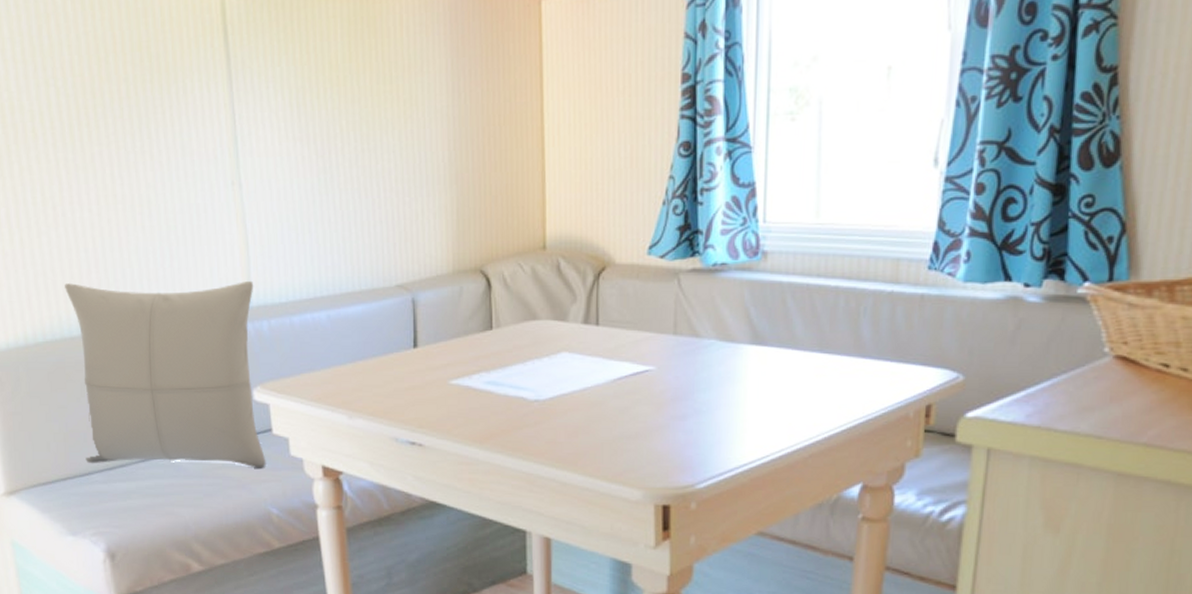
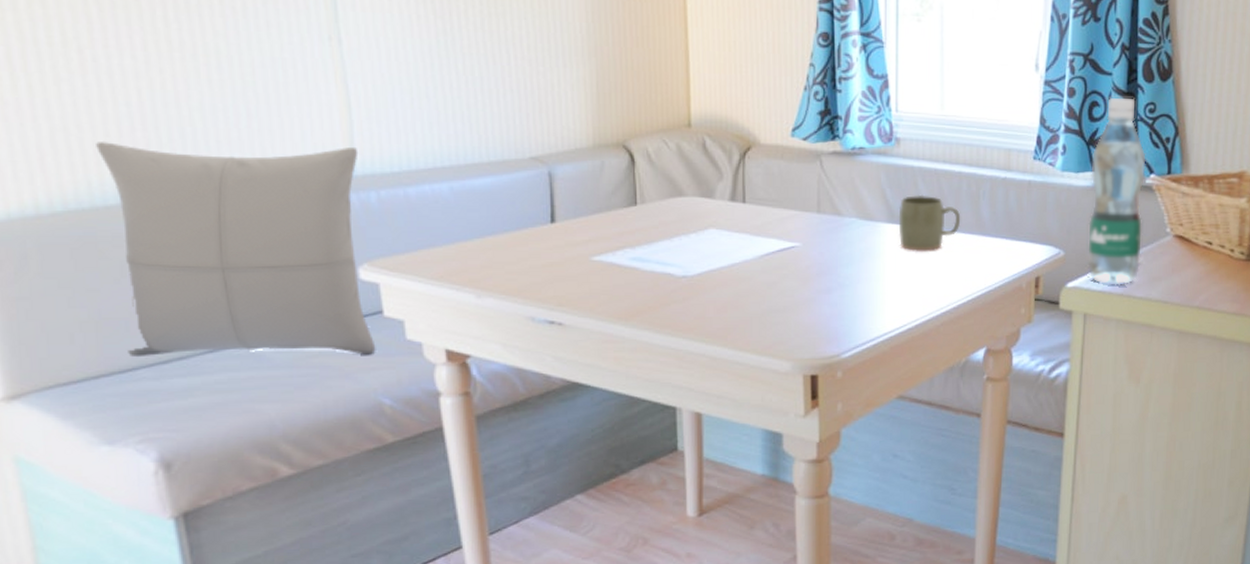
mug: none [762,313,837,374] -> present [898,194,961,250]
bottle: none [994,190,1079,416] -> present [1087,97,1146,285]

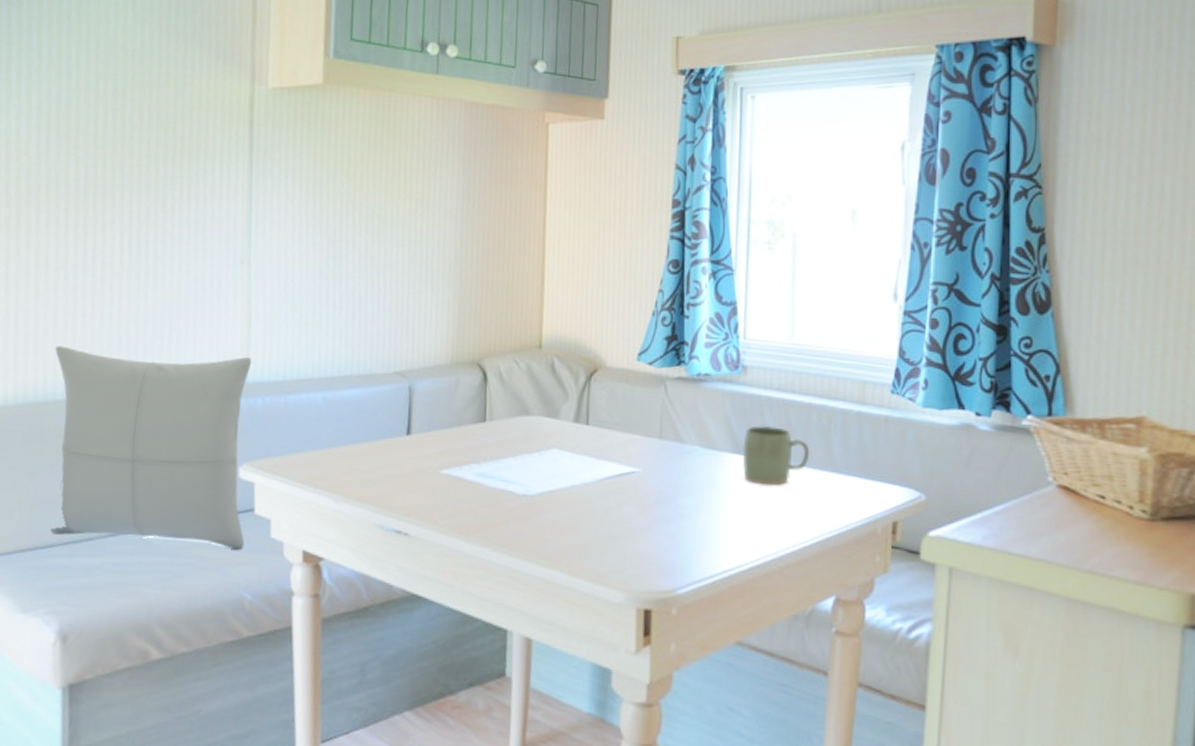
bottle: present [1087,97,1146,285] -> none [953,329,1022,538]

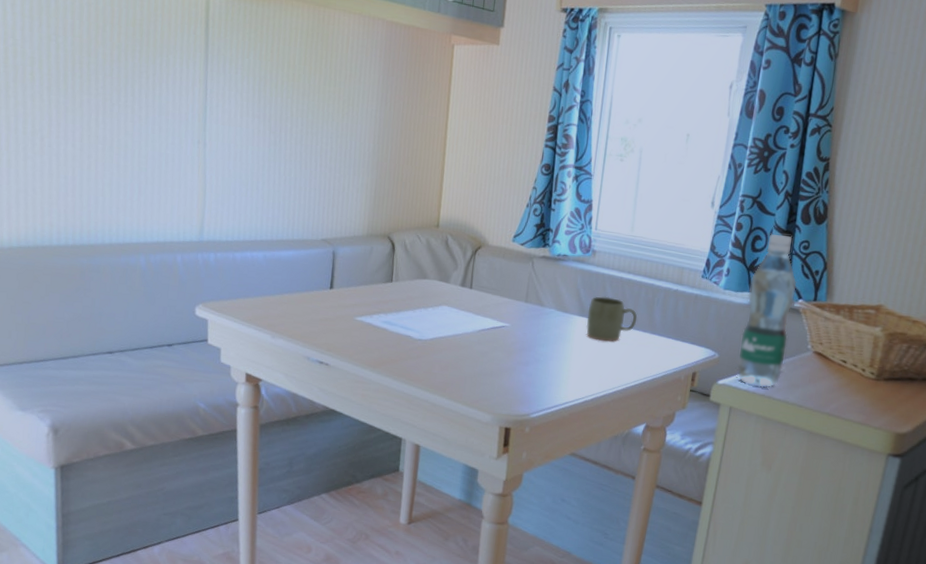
pillow: present [50,346,252,550] -> none [42,201,207,370]
bottle: none [953,329,1022,538] -> present [737,233,797,388]

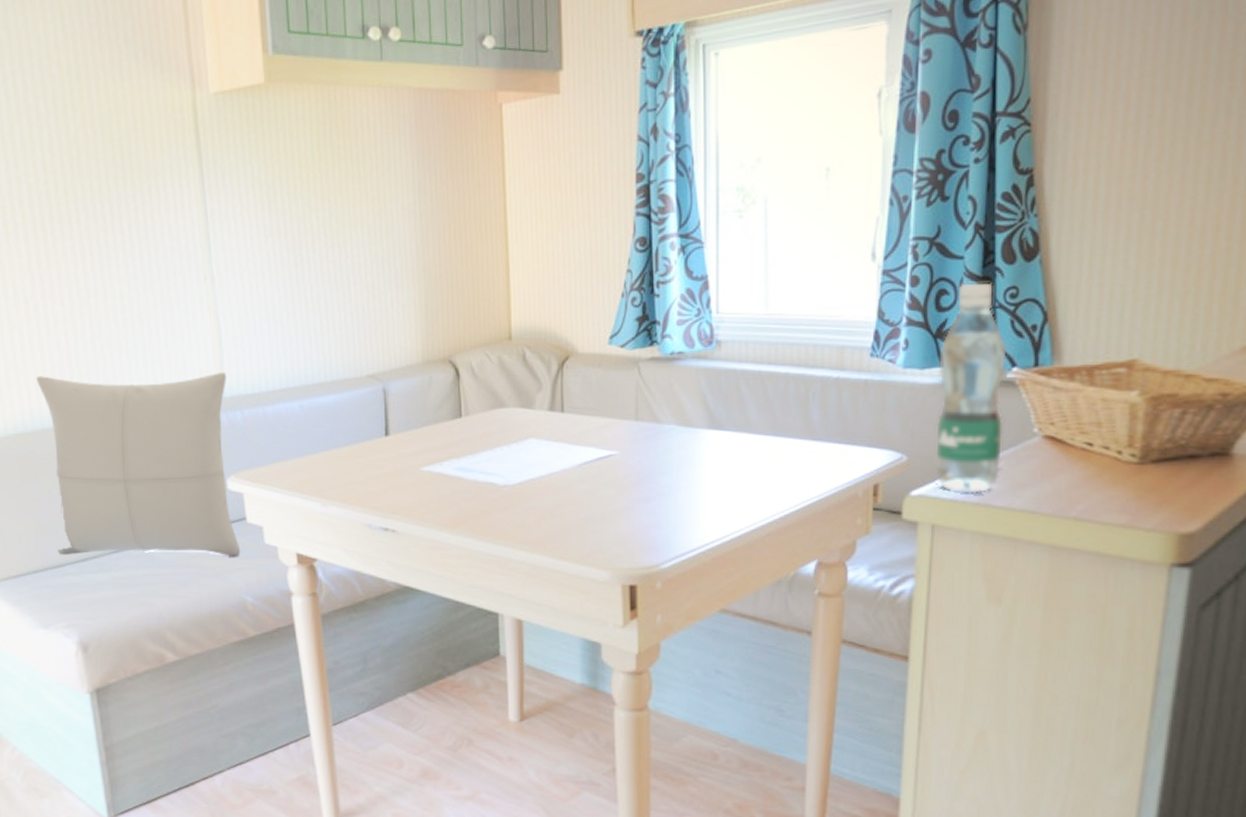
pillow: none [42,201,207,370] -> present [36,371,241,557]
mug: present [586,296,638,341] -> none [720,398,788,457]

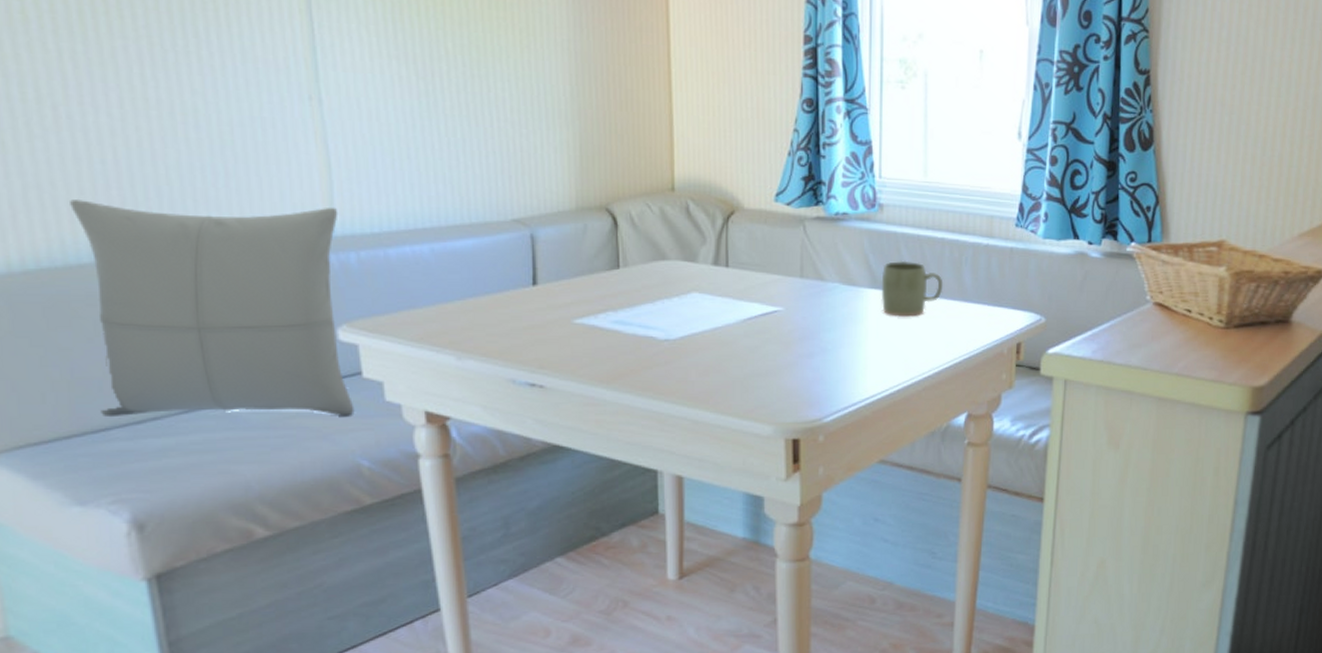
mug: none [720,398,788,457] -> present [881,260,943,316]
bottle: present [935,282,1007,493] -> none [1068,165,1127,352]

